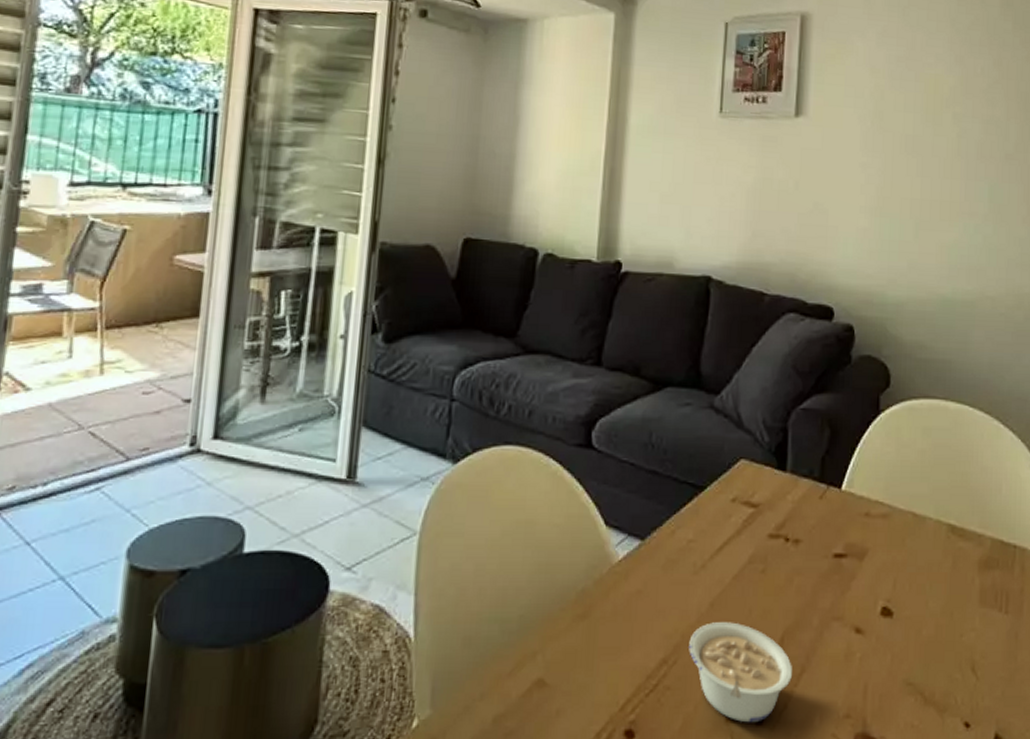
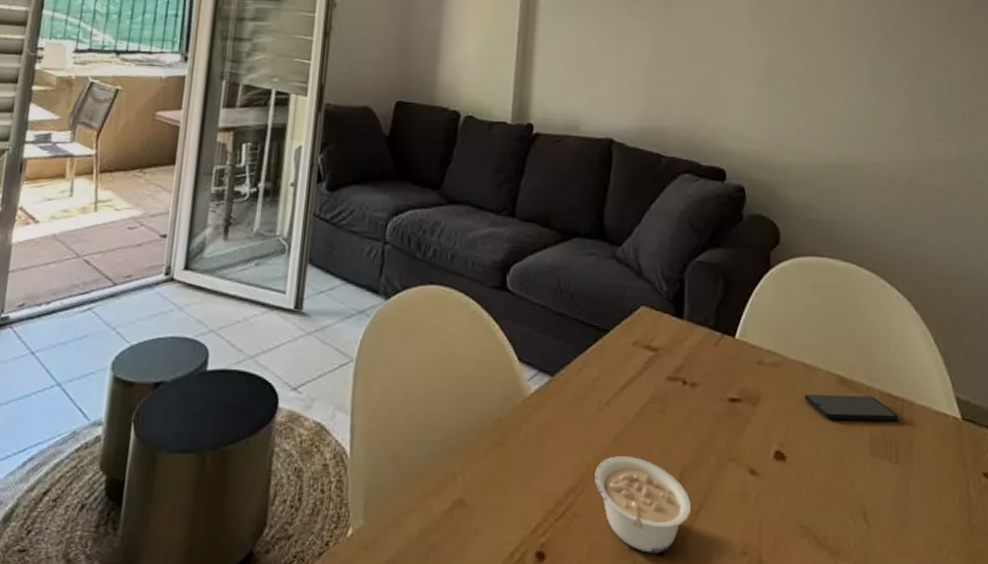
smartphone: none [912,544,1010,571] -> present [804,394,899,421]

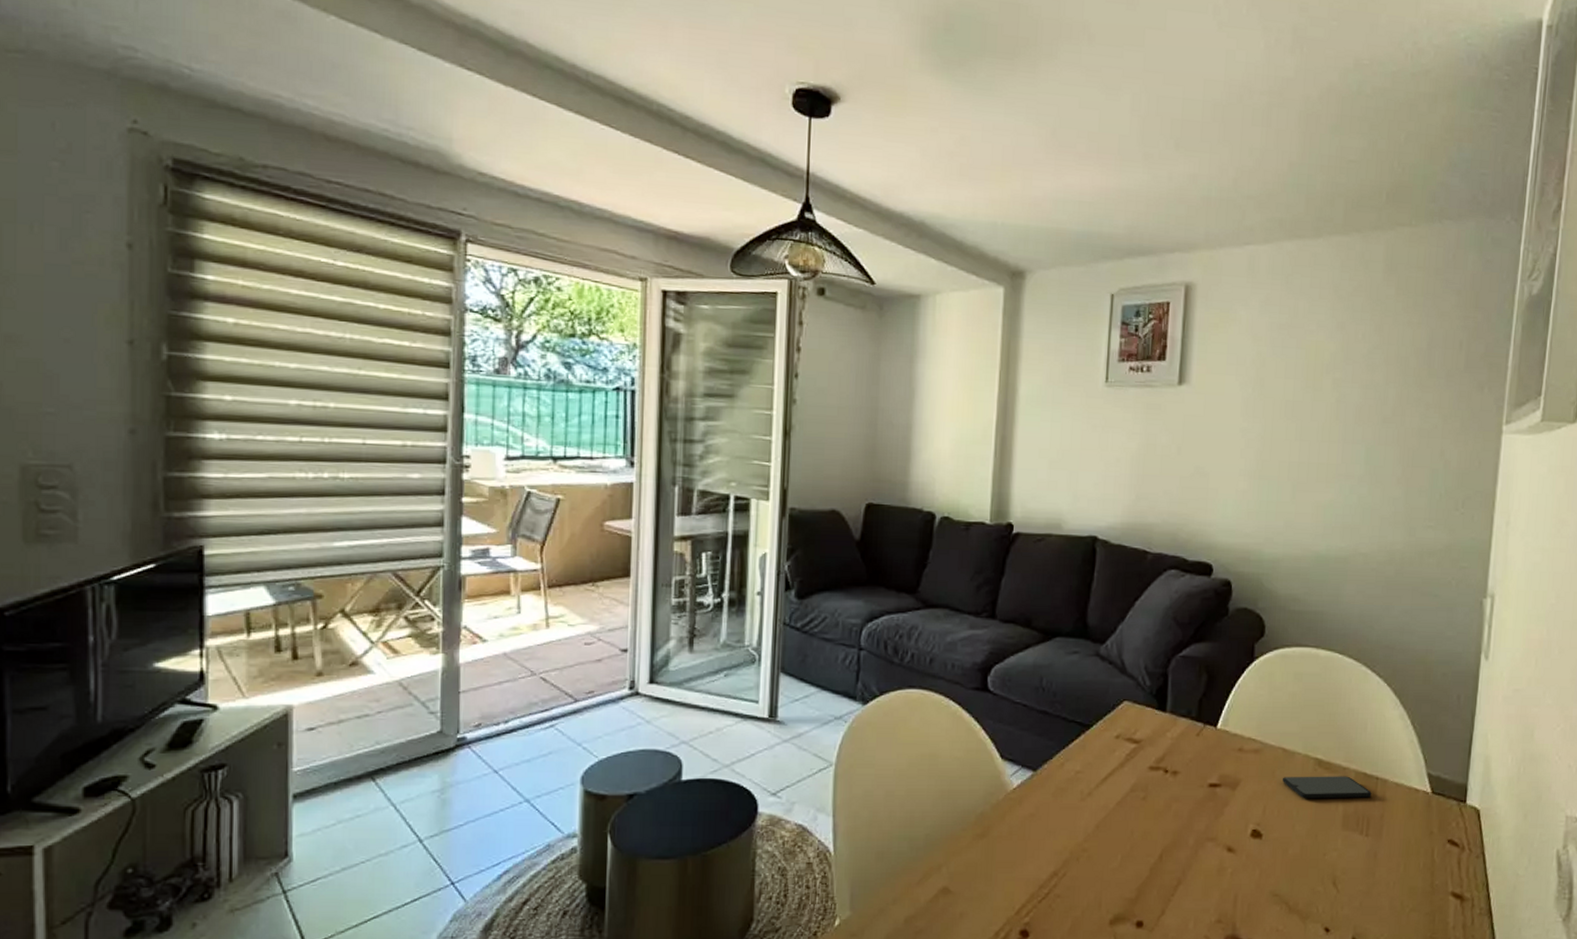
legume: present [594,456,691,553] -> none [1077,841,1170,926]

